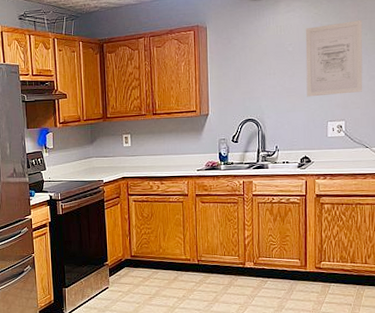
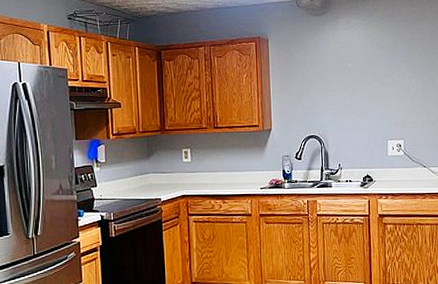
wall art: present [305,20,363,97] -> none [364,41,419,115]

